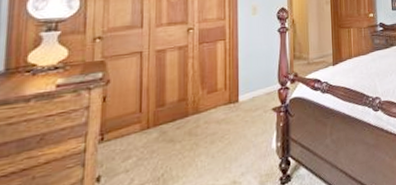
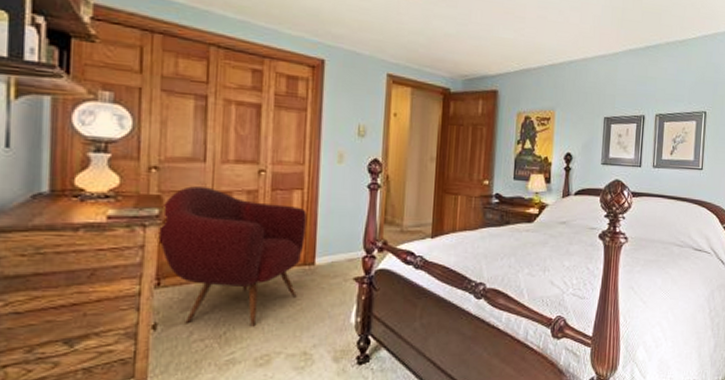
armchair: none [101,48,230,172] -> present [157,186,308,327]

